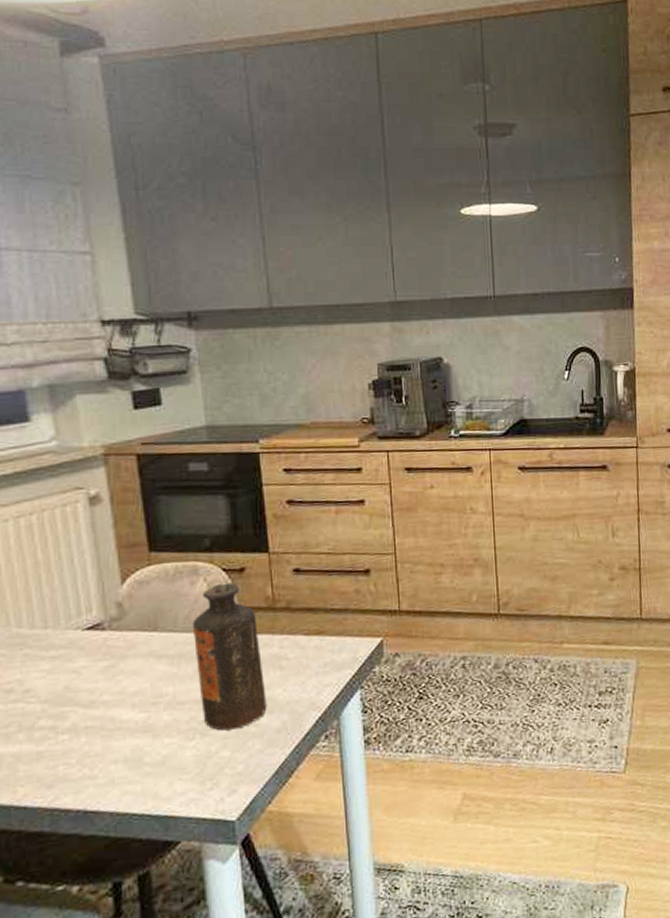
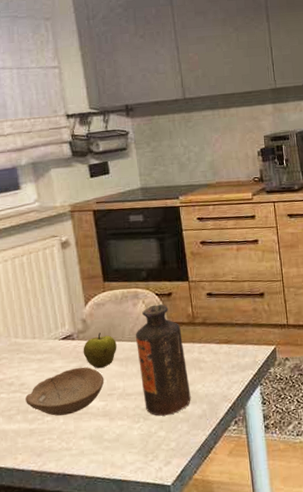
bowl: none [31,666,147,733] -> present [25,367,105,416]
apple: none [117,620,166,669] -> present [83,333,117,369]

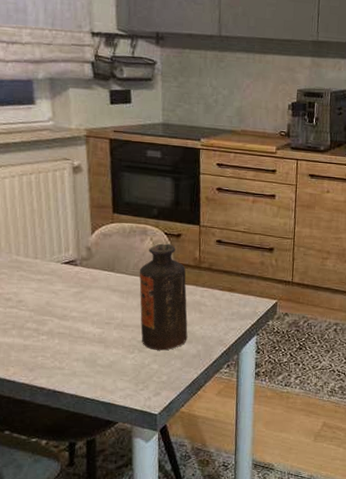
bowl: present [25,367,105,416] -> none [22,293,104,337]
apple: present [83,333,117,369] -> none [85,263,120,297]

